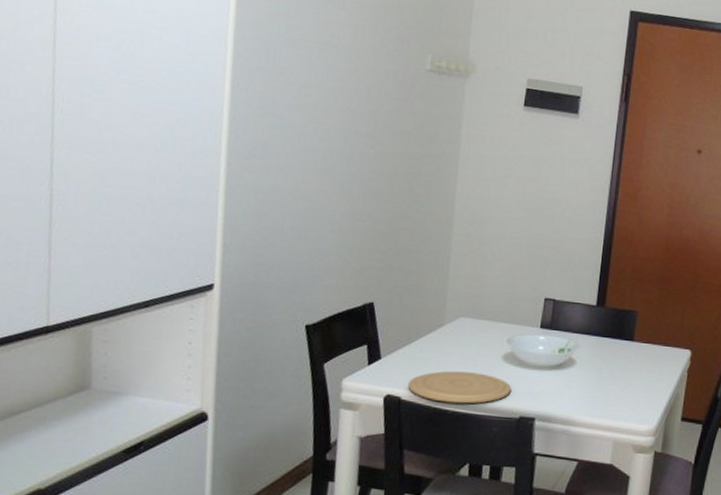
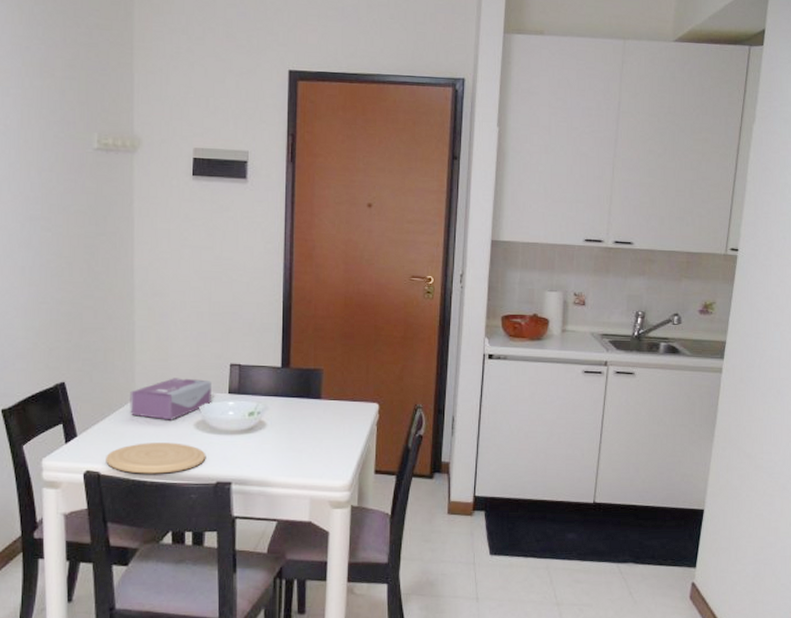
tissue box: none [437,307,524,350] -> present [130,378,211,420]

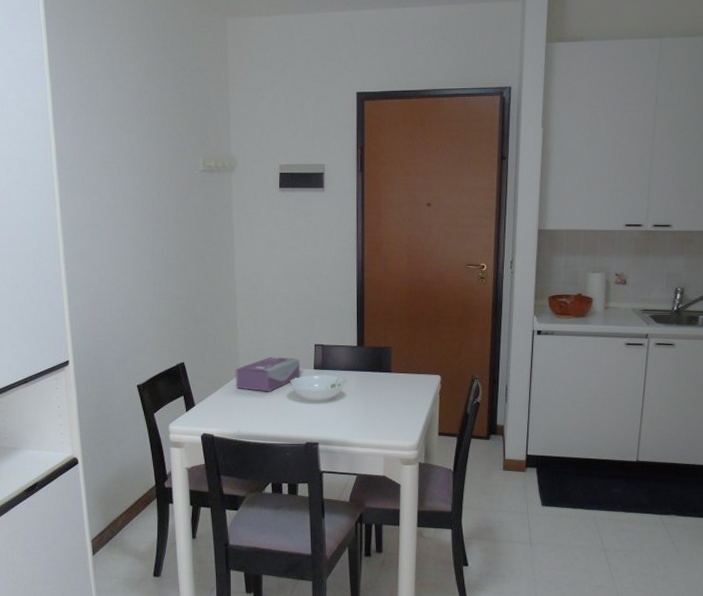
plate: present [106,442,206,474] -> none [218,410,297,436]

